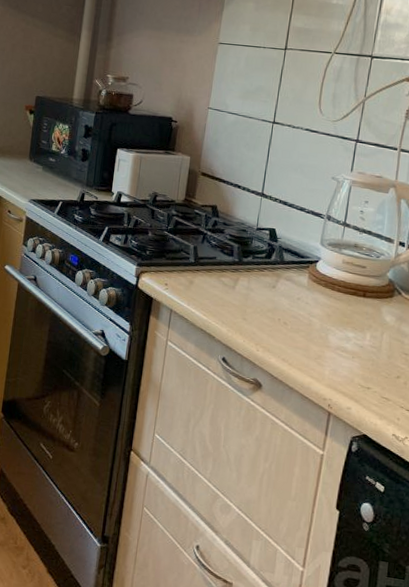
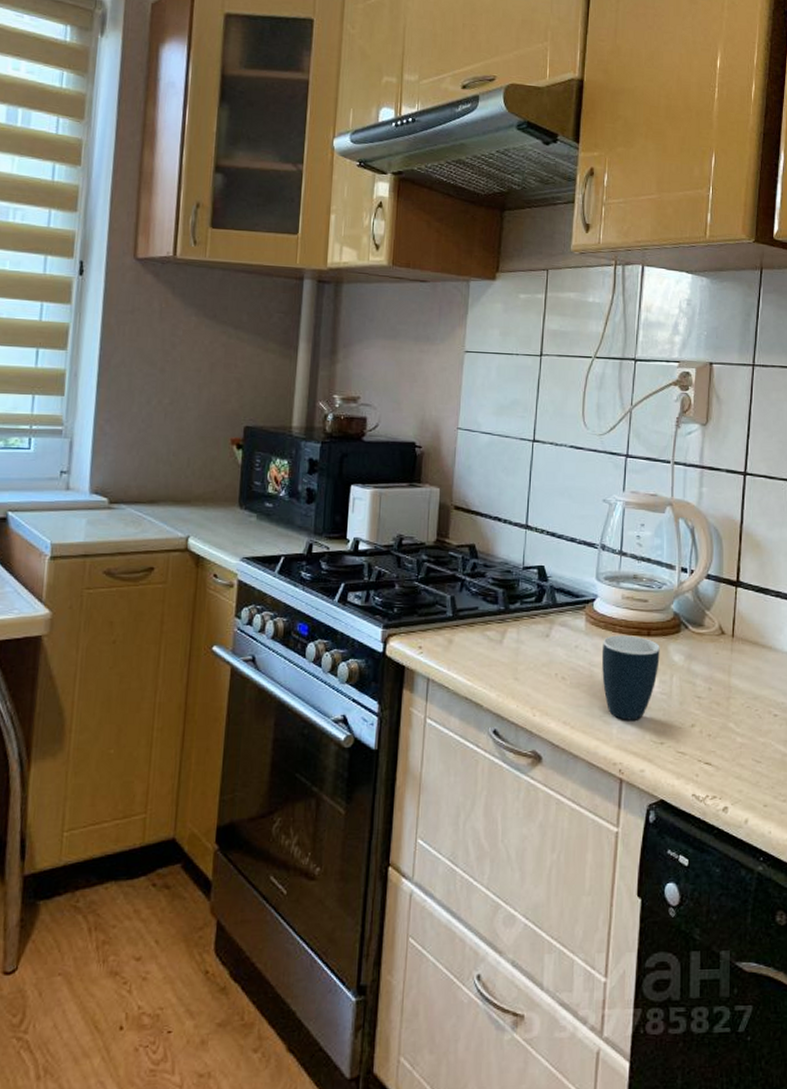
mug: none [319,293,374,366] -> present [601,635,660,720]

